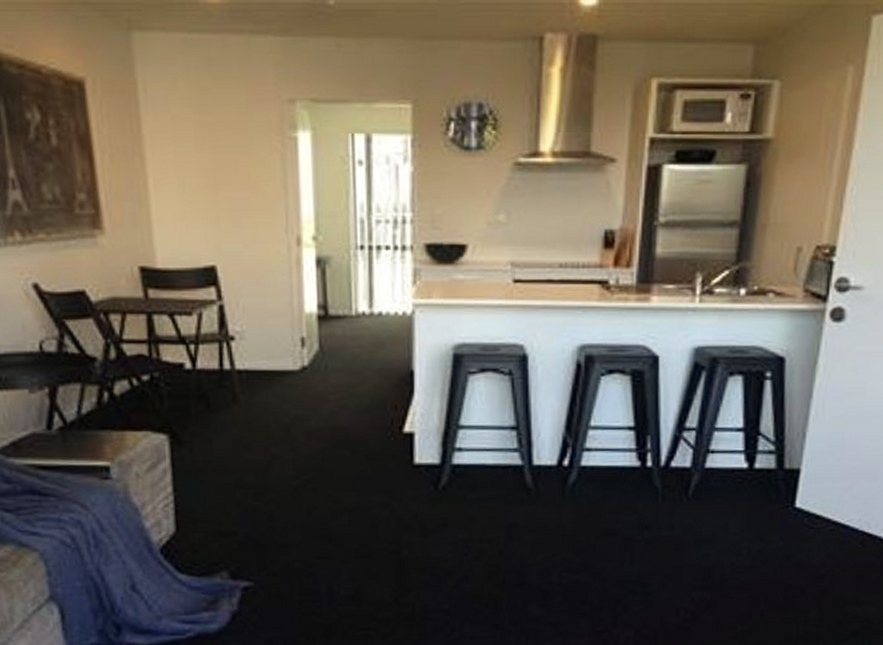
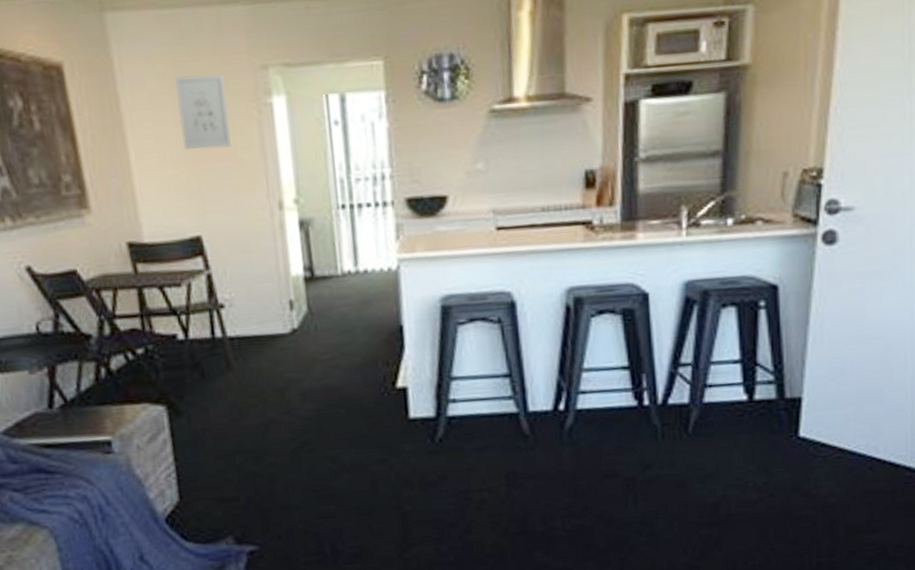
wall art: none [200,102,254,180] -> present [175,74,232,151]

